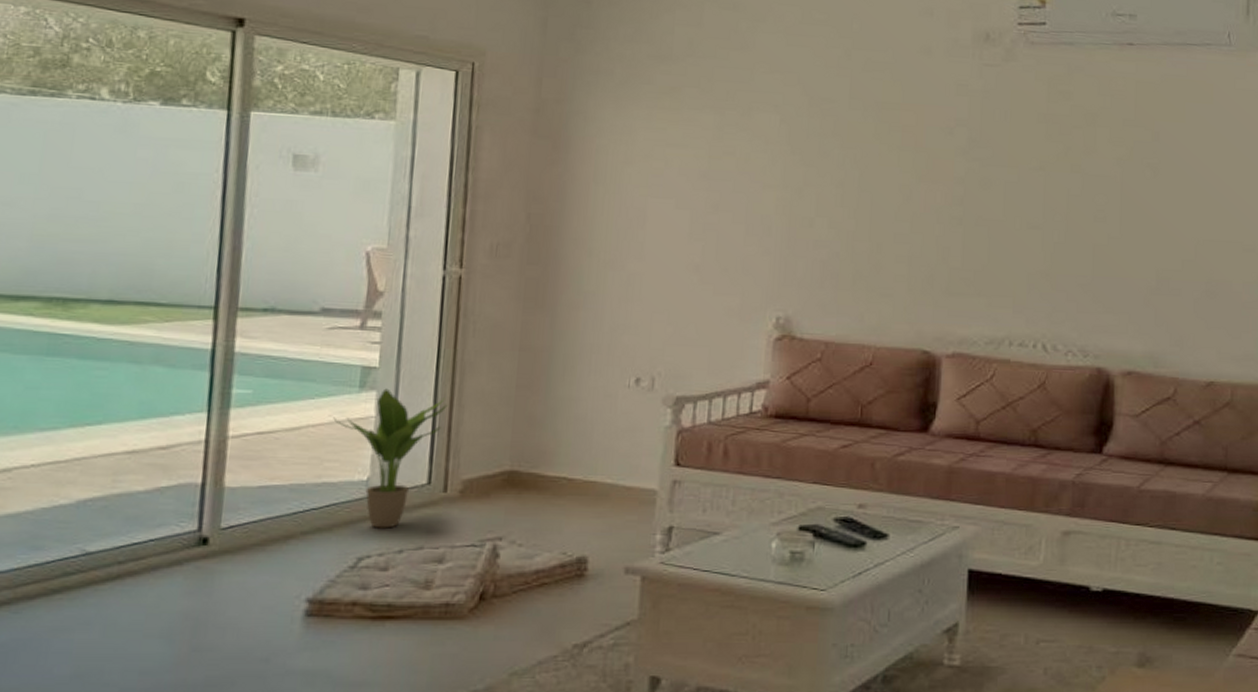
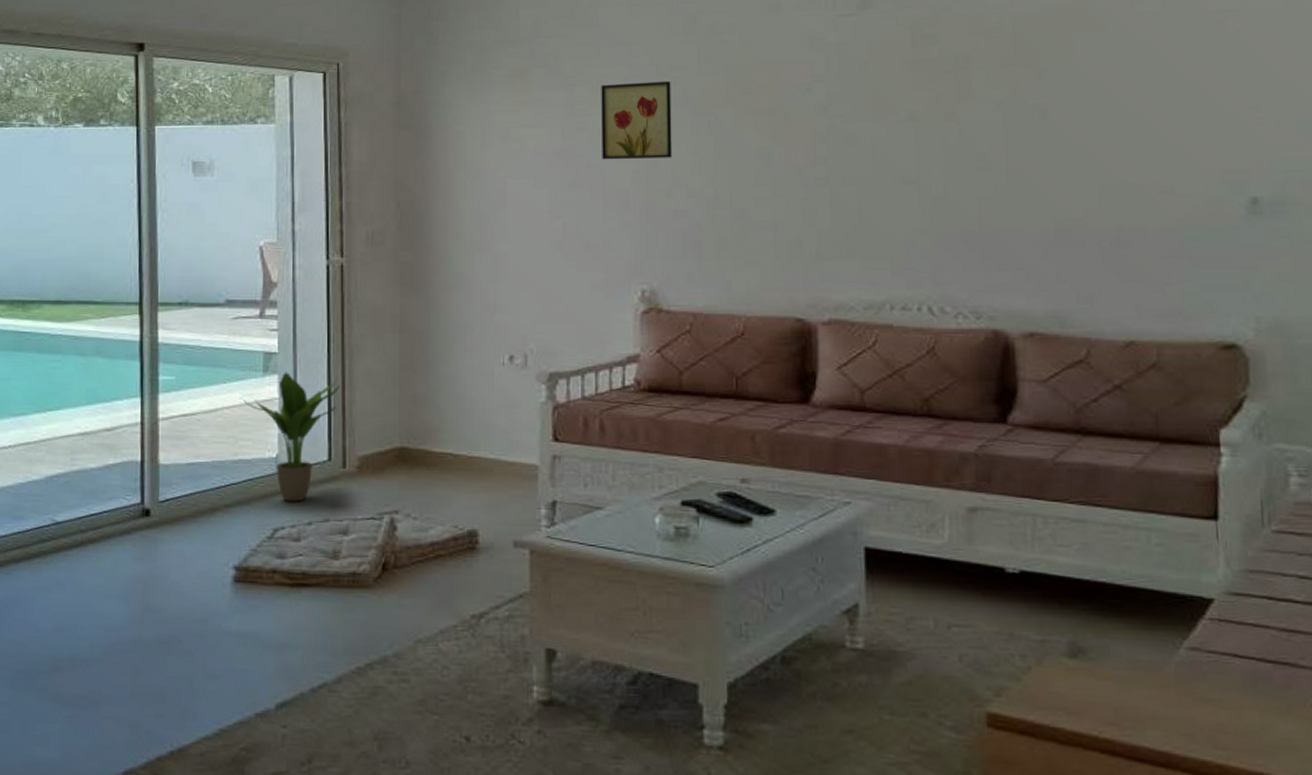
wall art: none [747,110,822,188] -> present [601,80,673,160]

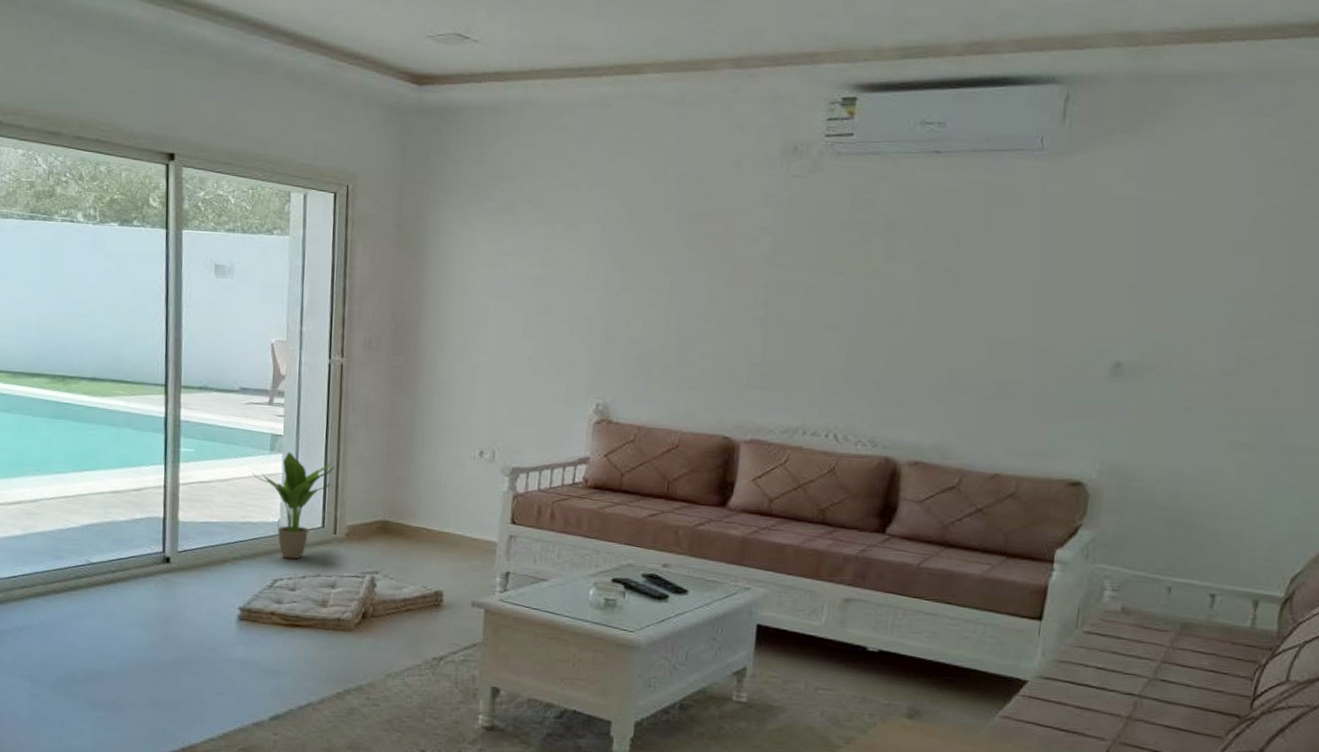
wall art: present [601,80,673,160] -> none [573,222,639,292]

